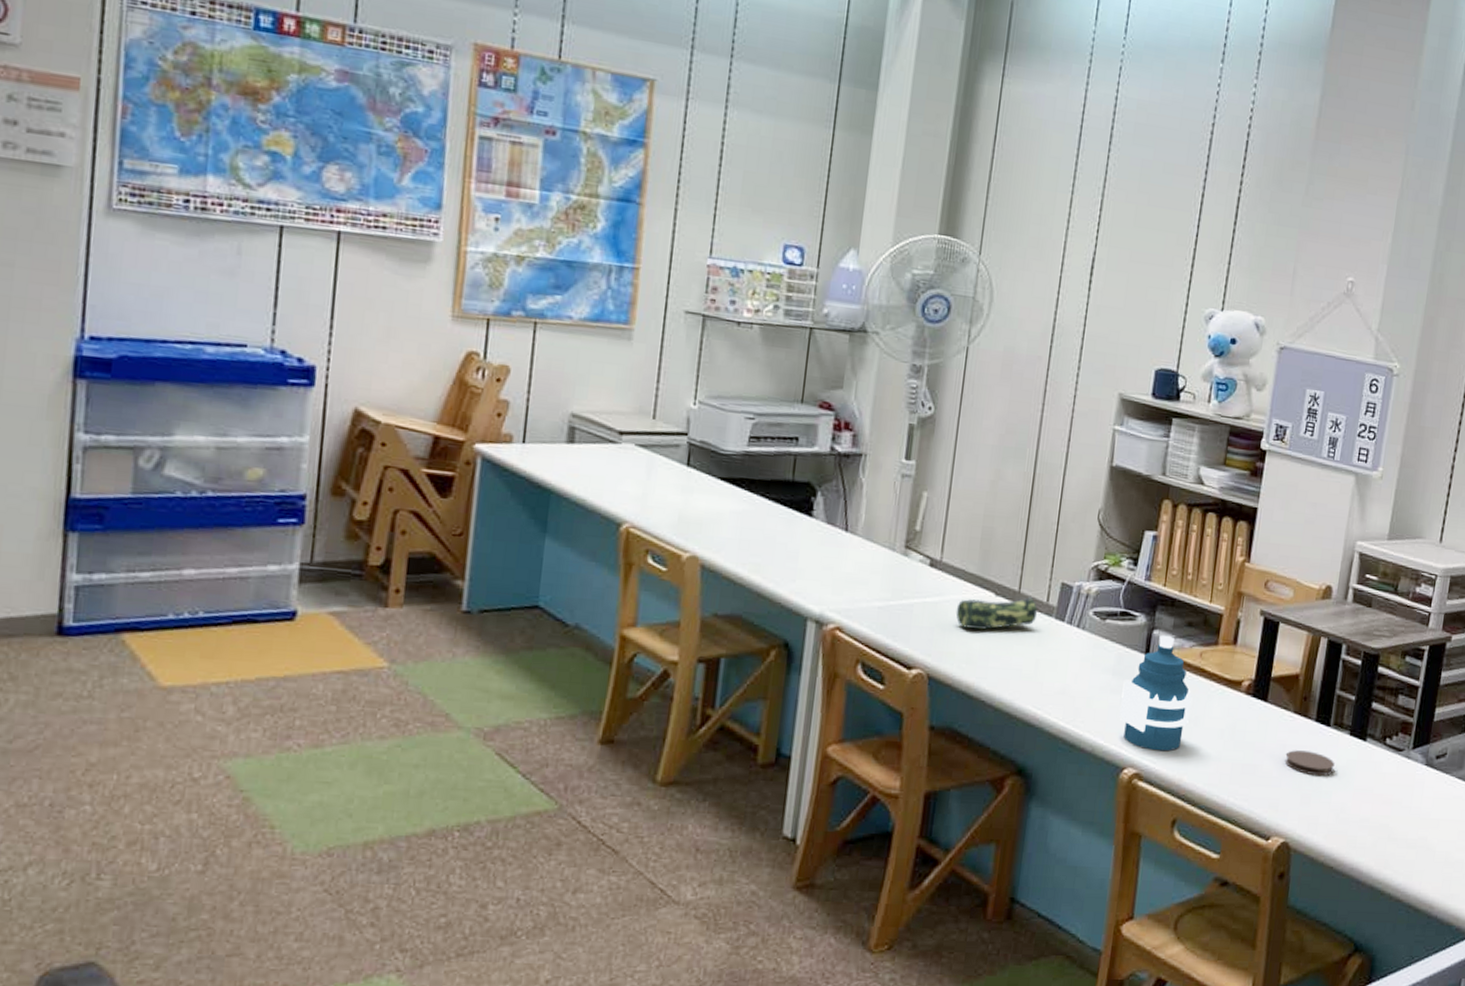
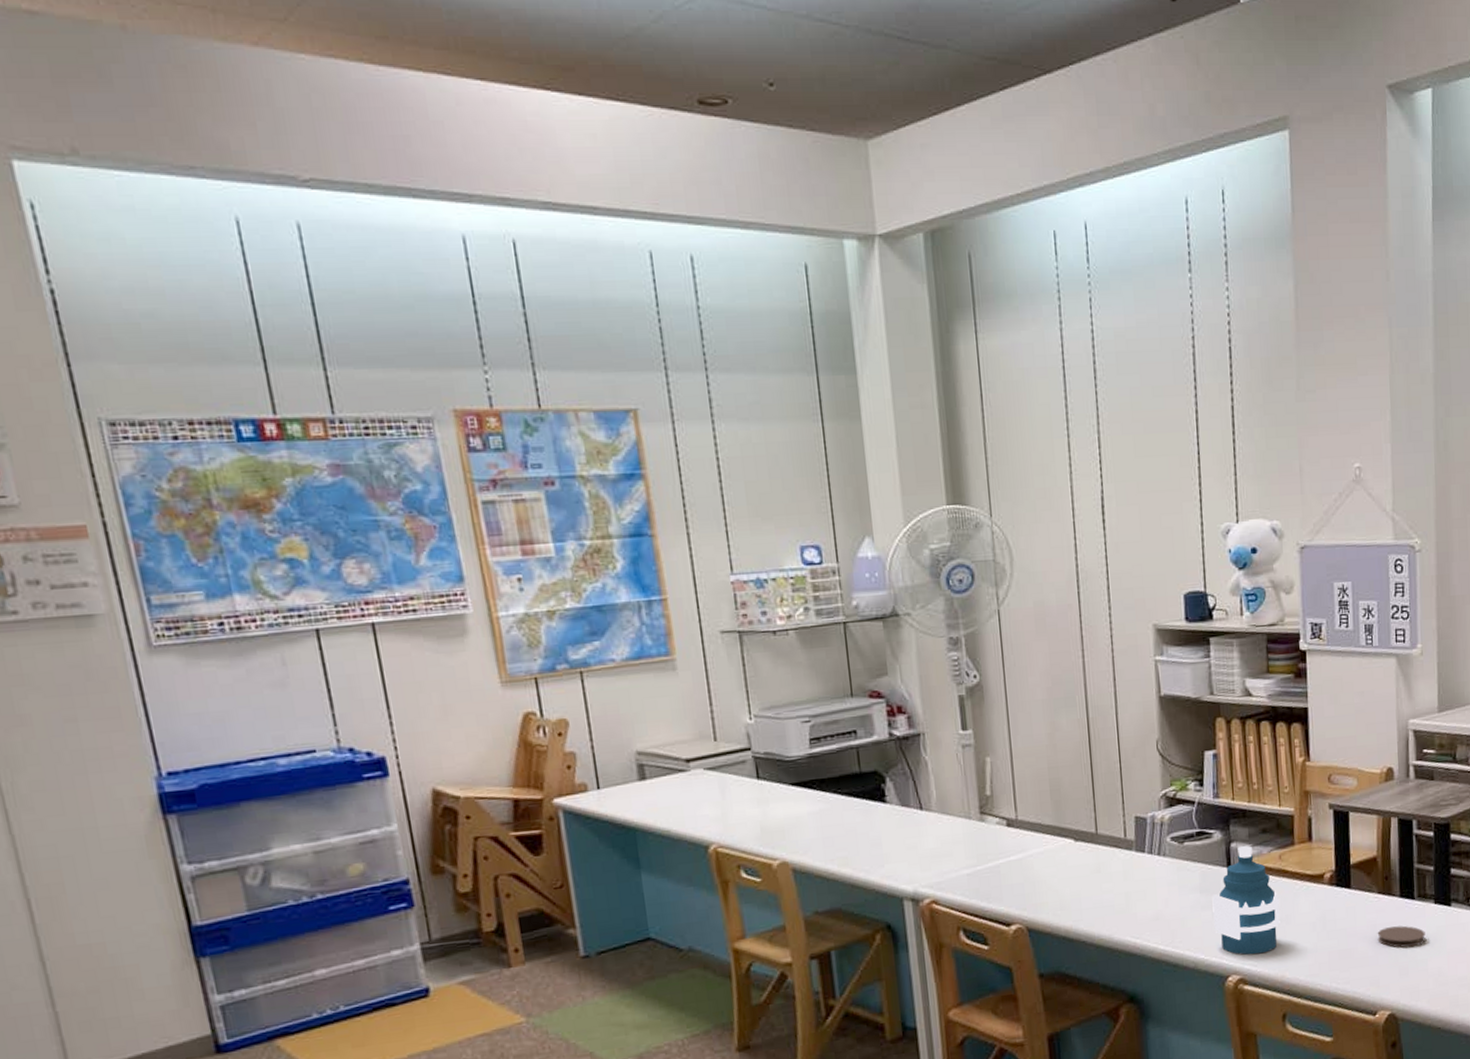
pencil case: present [955,596,1038,630] -> none [1040,835,1118,878]

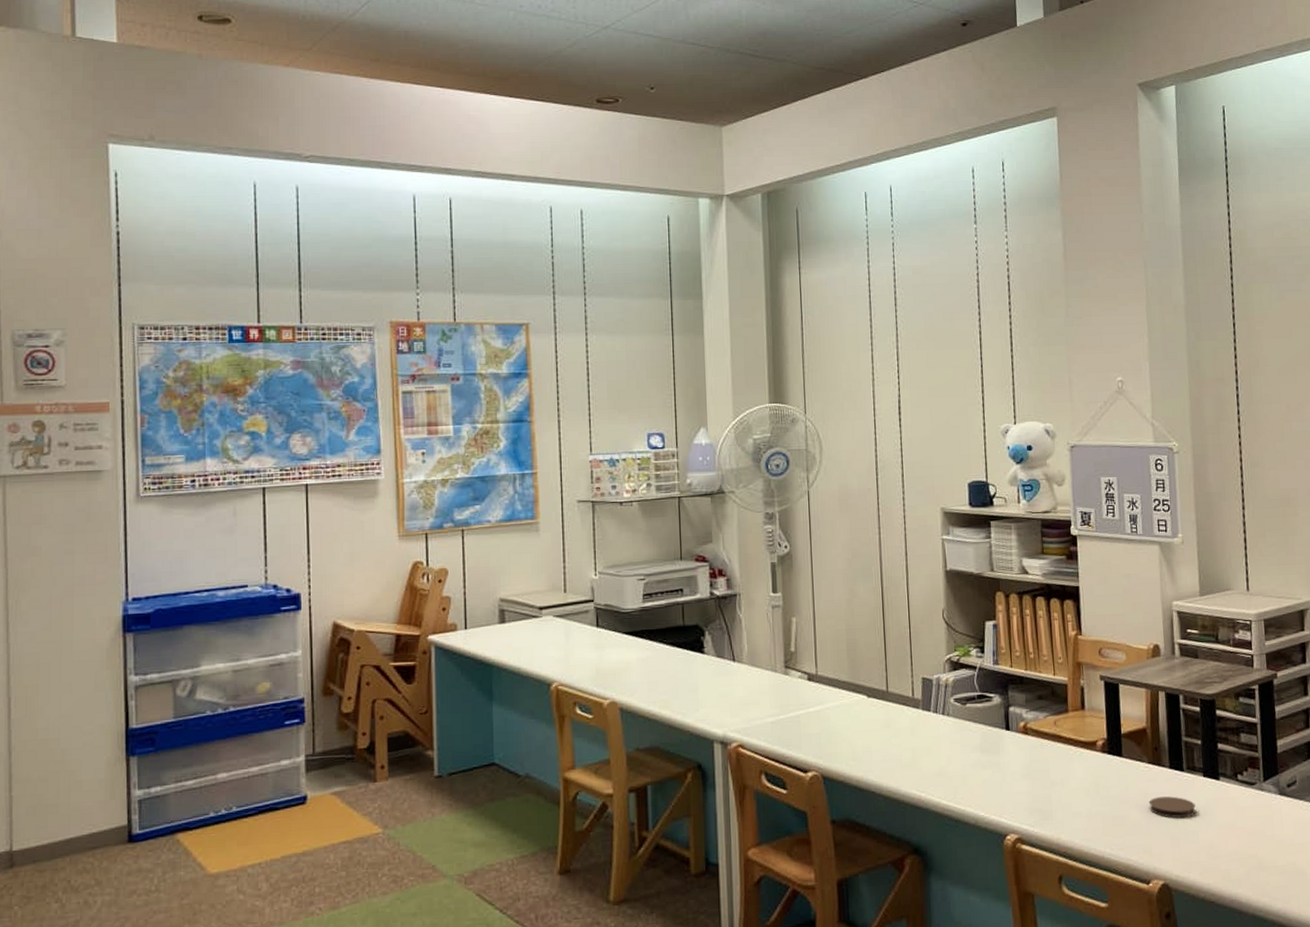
water bottle: present [1212,845,1280,955] -> none [992,710,1056,815]

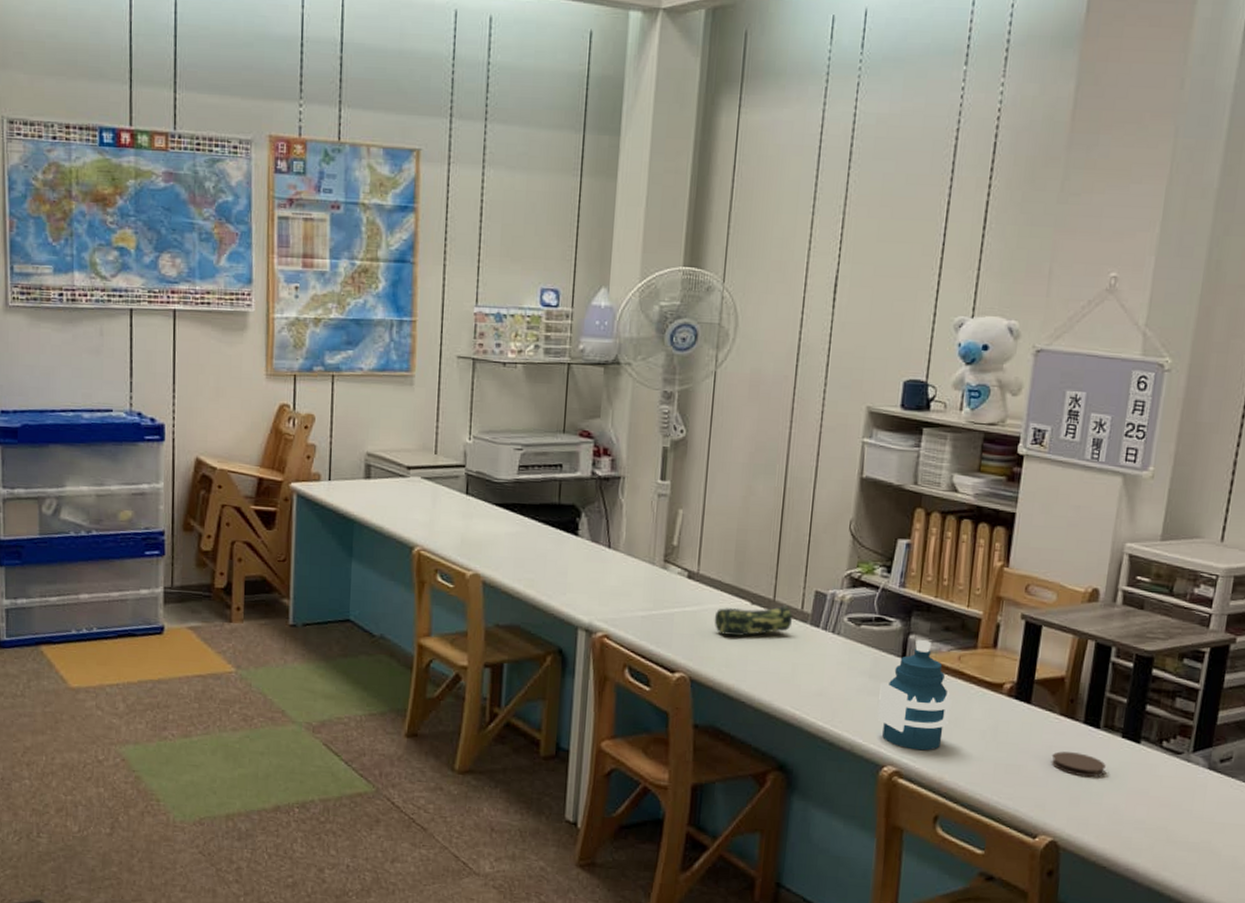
pencil case: none [836,693,907,730] -> present [714,604,793,636]
water bottle: none [992,710,1056,815] -> present [877,639,952,751]

